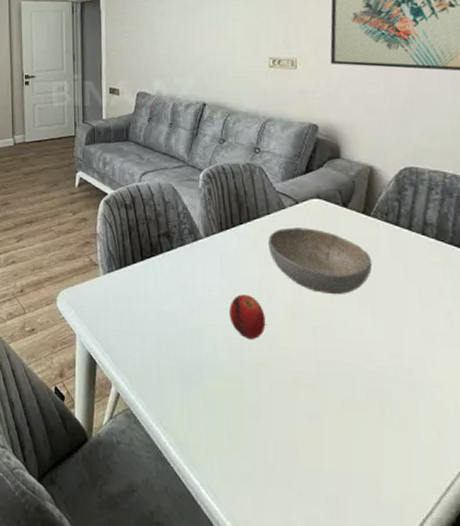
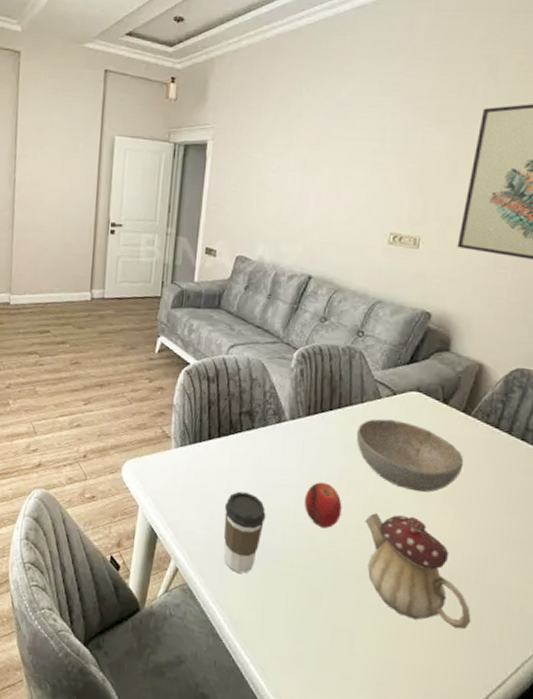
coffee cup: none [155,311,196,393] -> present [224,491,266,574]
teapot: none [289,319,408,431] -> present [365,513,471,630]

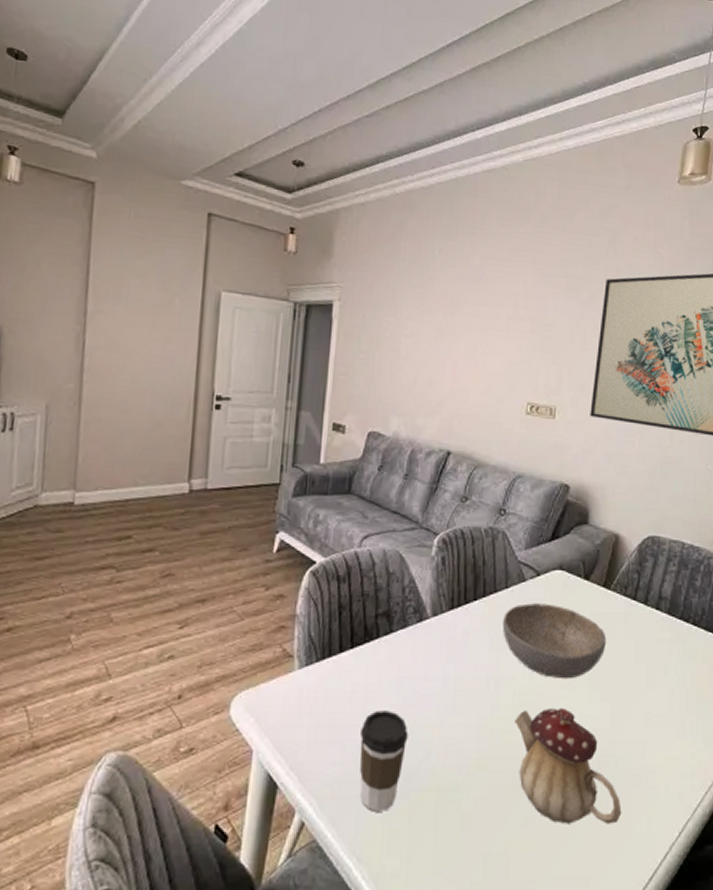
fruit: present [304,482,342,528] -> none [450,685,491,737]

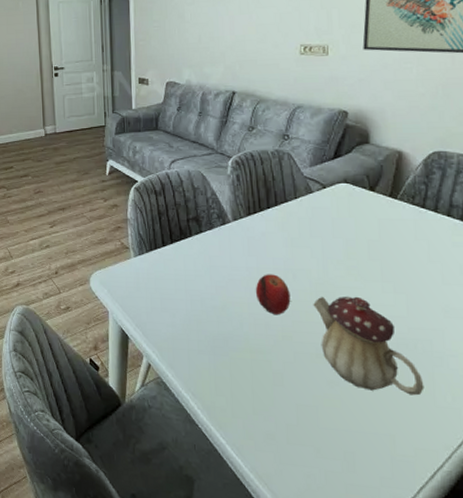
coffee cup: present [359,710,408,812] -> none [184,289,223,363]
fruit: none [450,685,491,737] -> present [255,274,291,314]
bowl: present [503,603,607,679] -> none [295,211,397,274]

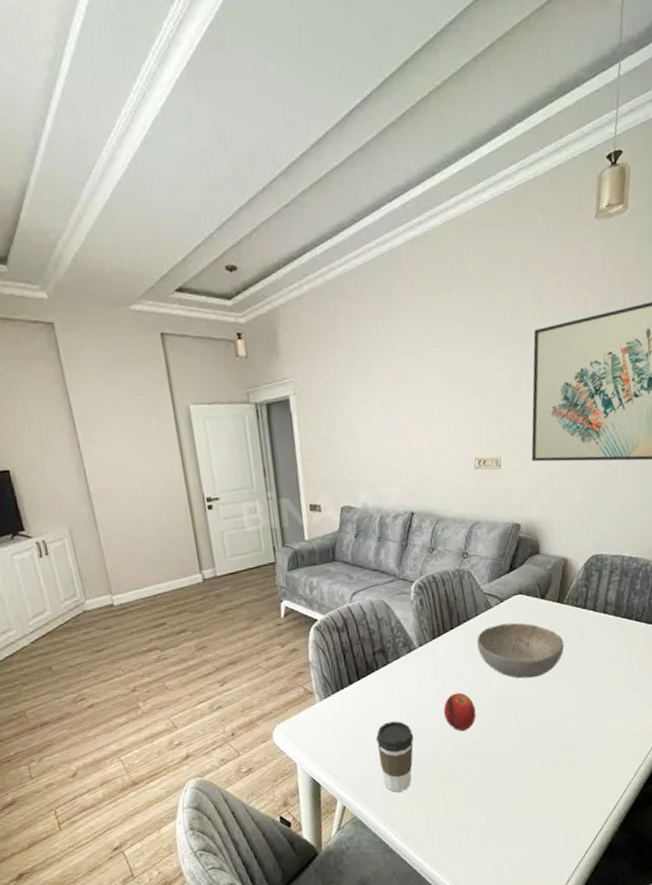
coffee cup: none [184,289,223,363] -> present [375,721,414,792]
bowl: none [295,211,397,274] -> present [477,622,564,679]
teapot: present [313,296,425,396] -> none [496,699,588,781]

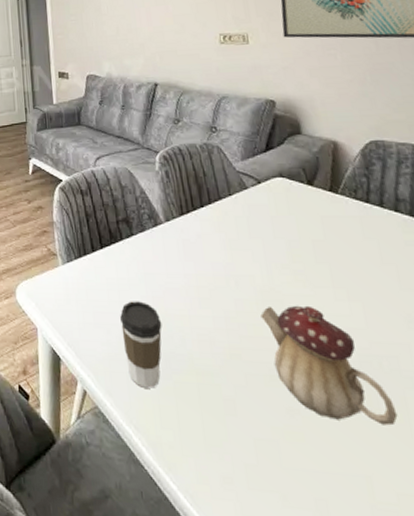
fruit: present [443,692,476,731] -> none [195,281,236,328]
bowl: present [477,622,564,679] -> none [232,208,345,279]
teapot: none [496,699,588,781] -> present [260,305,398,426]

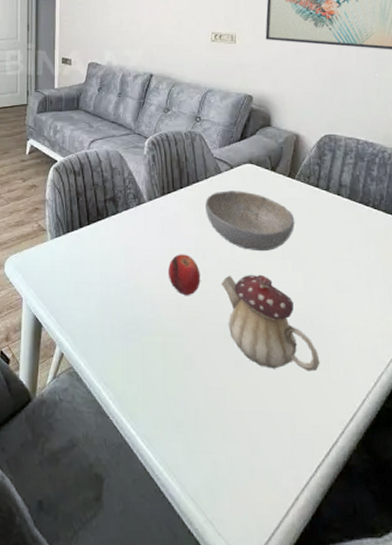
coffee cup: present [119,301,162,388] -> none [99,272,137,349]
fruit: none [195,281,236,328] -> present [167,254,201,295]
bowl: none [232,208,345,279] -> present [205,190,295,252]

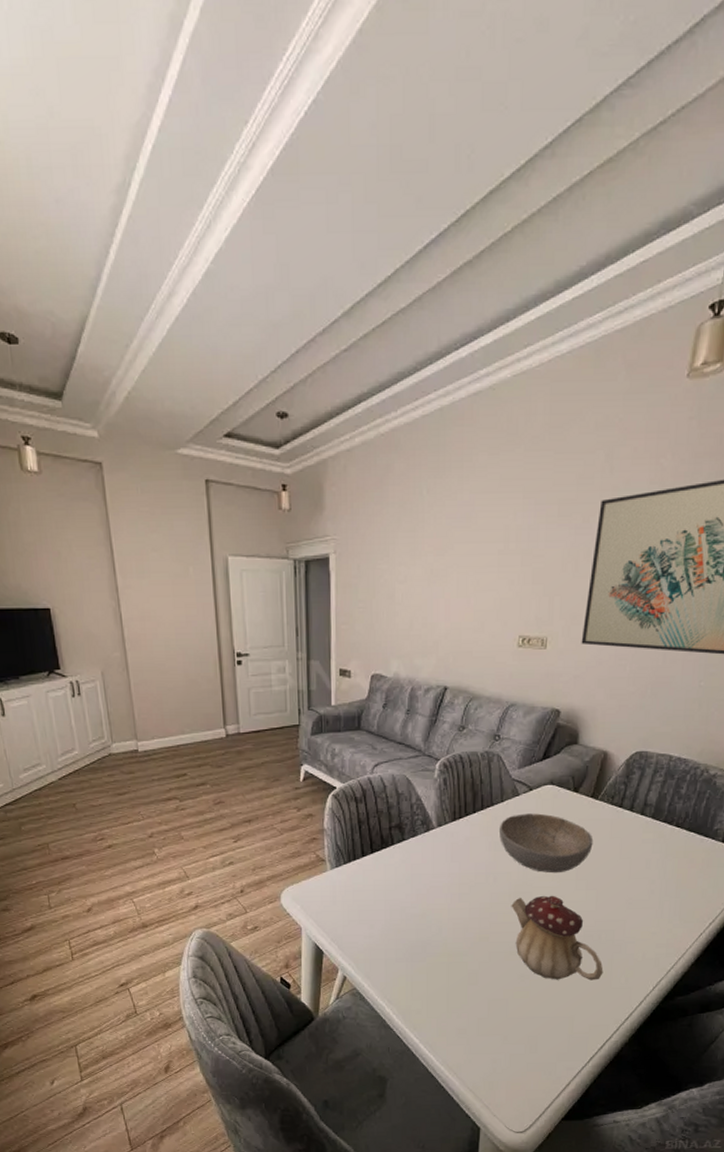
fruit: present [167,254,201,295] -> none [456,879,490,918]

